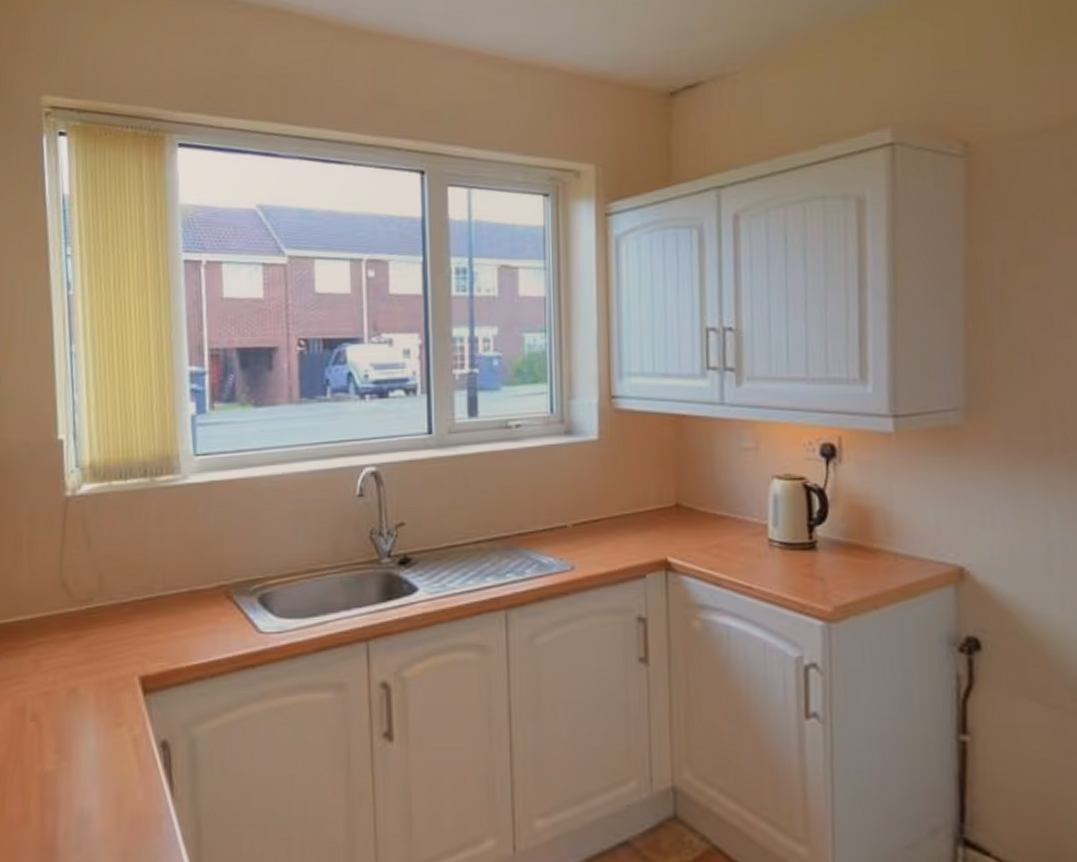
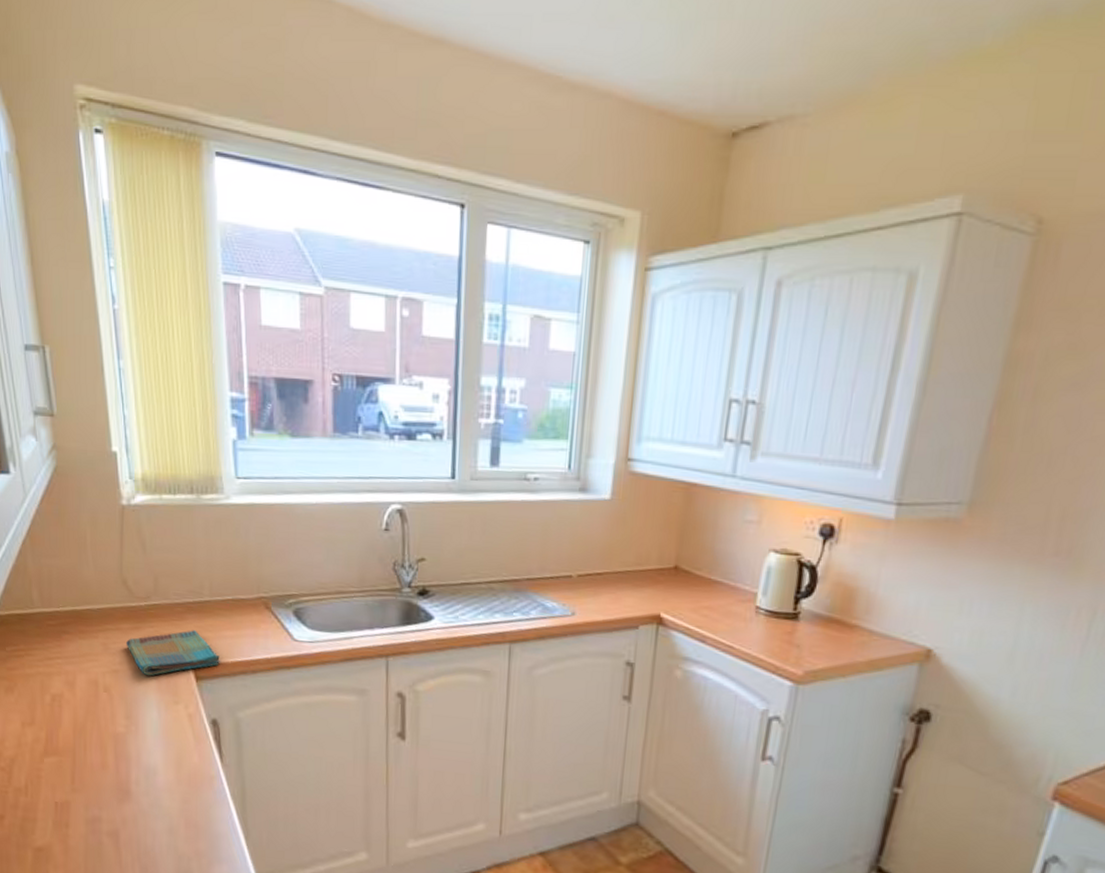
dish towel: none [62,633,174,694] -> present [126,630,221,676]

